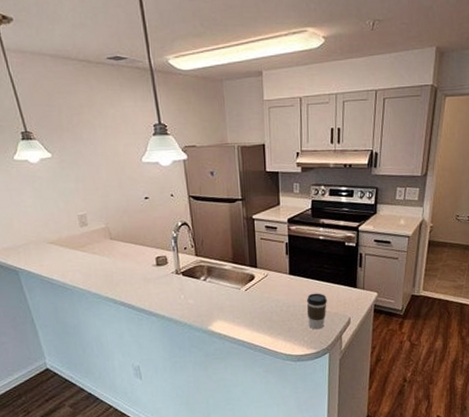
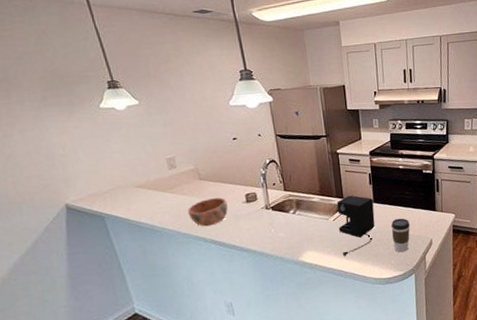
bowl: none [98,259,138,288] -> present [188,197,228,227]
coffee maker: none [250,265,290,329] -> present [337,195,376,256]

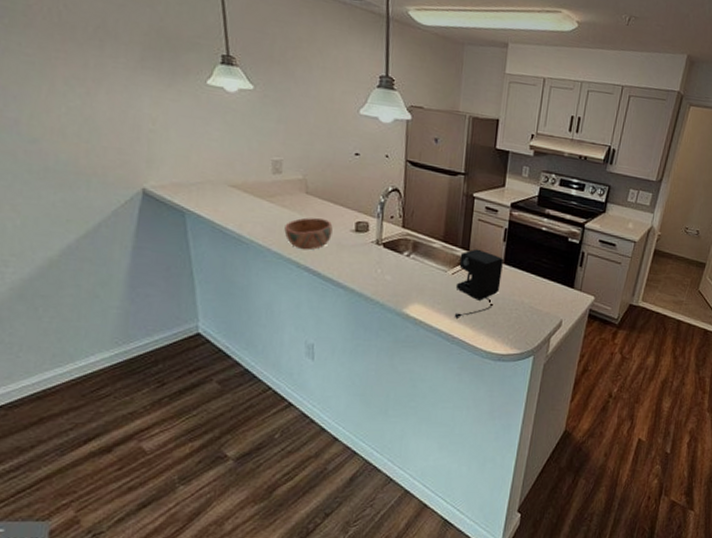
coffee cup: present [390,218,410,253] -> none [516,287,541,329]

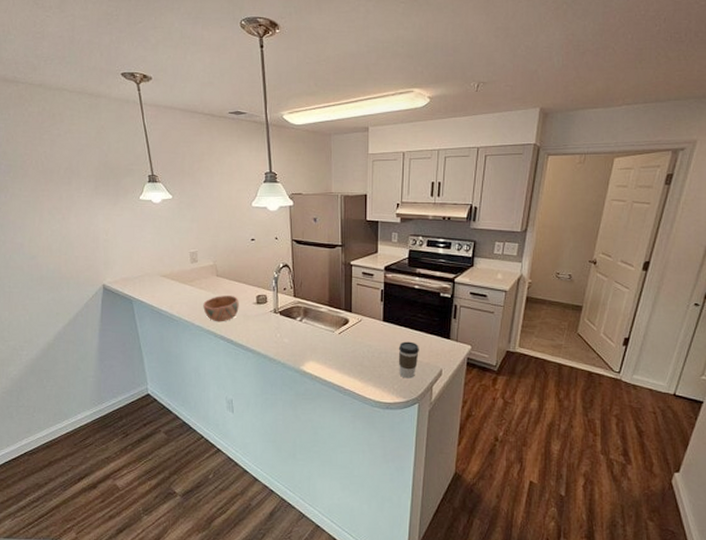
coffee maker: present [454,249,503,318] -> none [343,310,382,372]
coffee cup: none [516,287,541,329] -> present [398,341,419,379]

